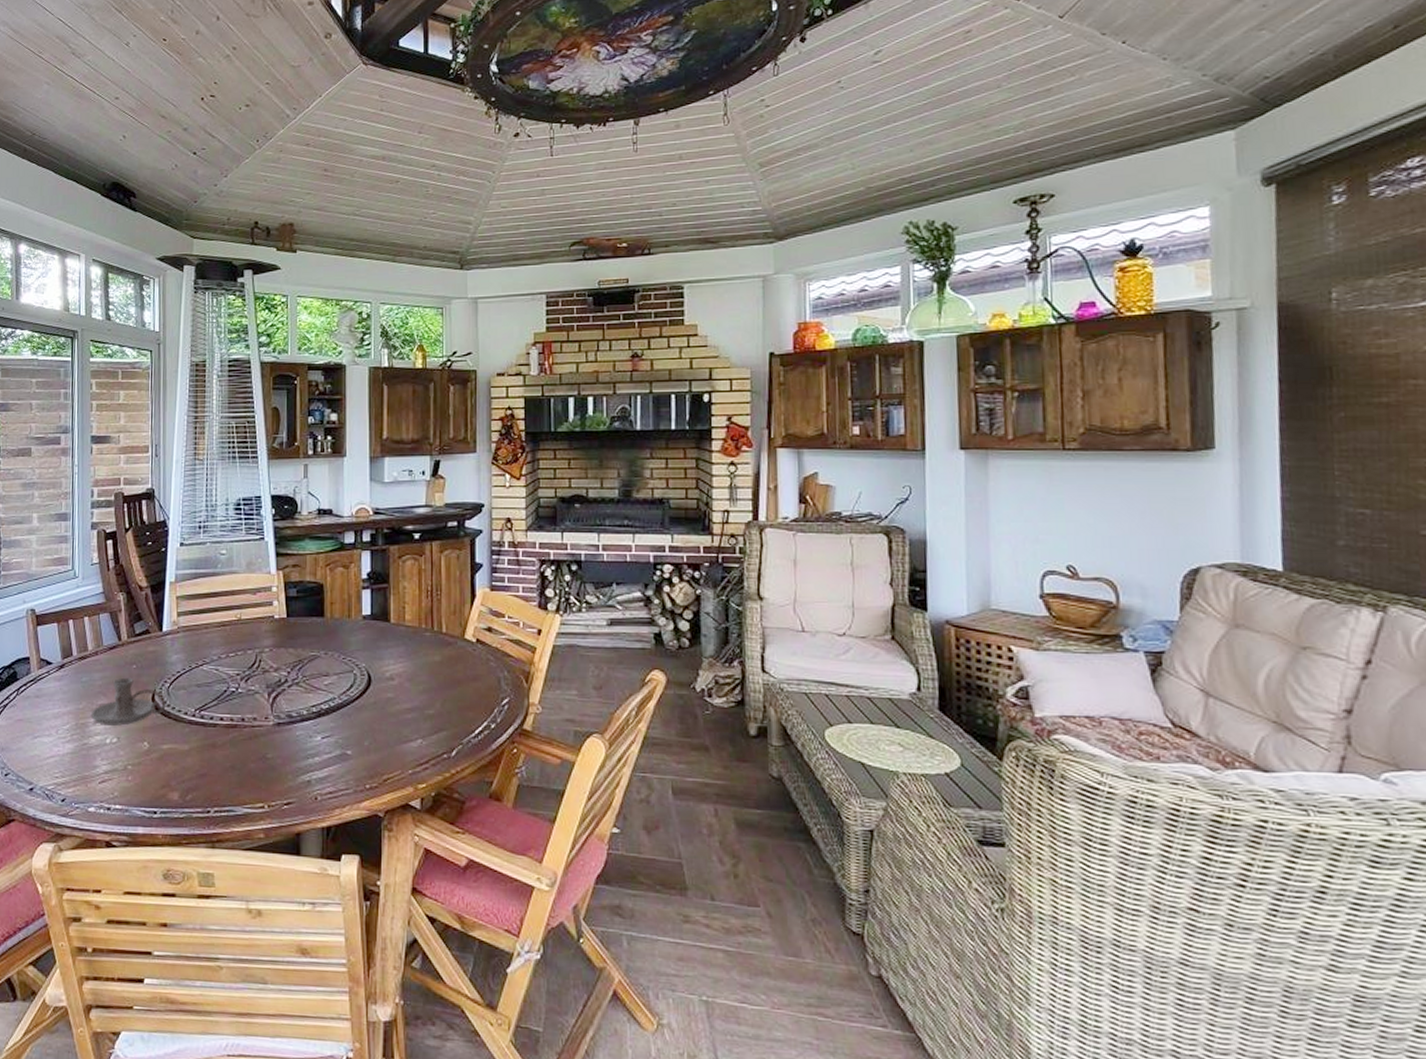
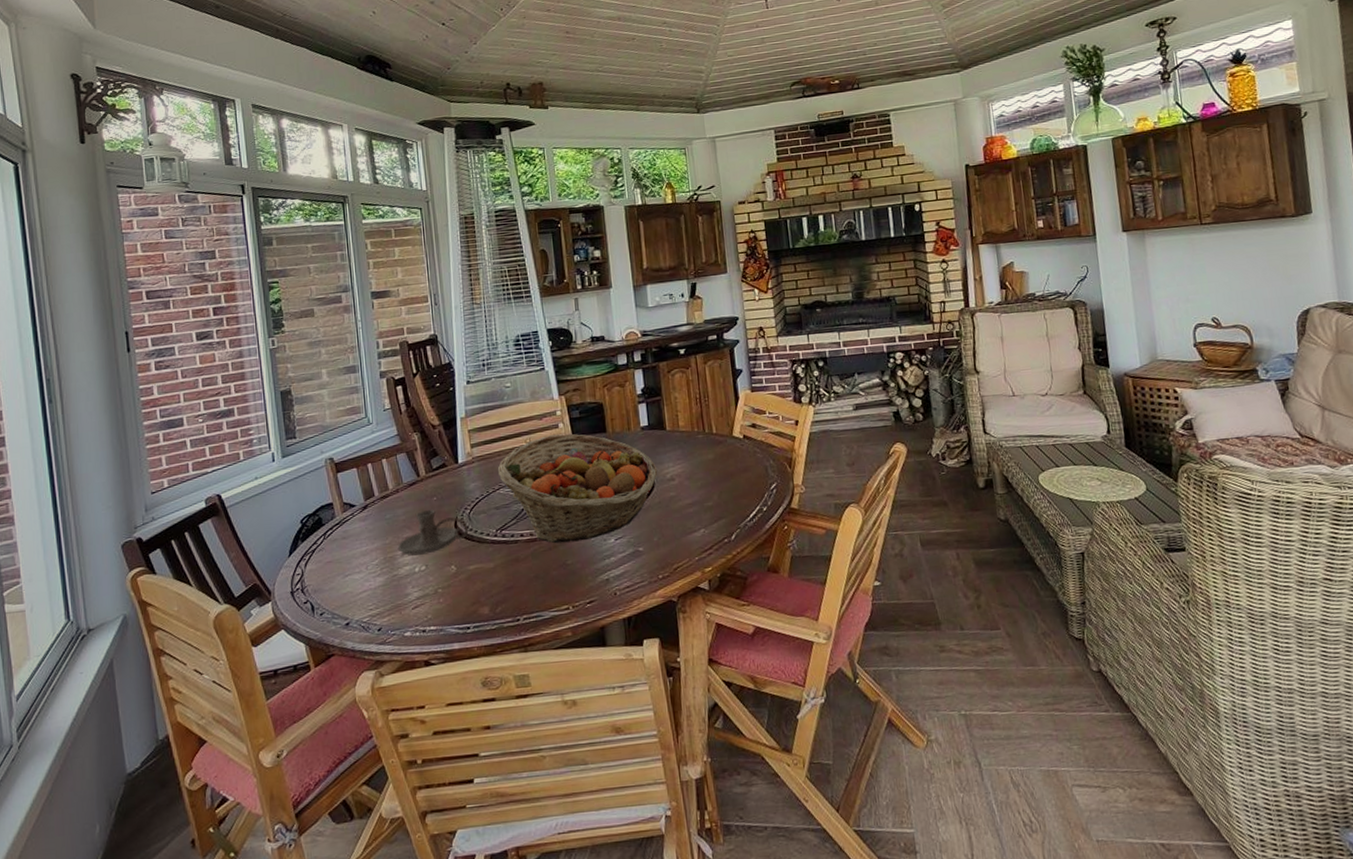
fruit basket: none [203,613,376,735] -> present [497,433,658,544]

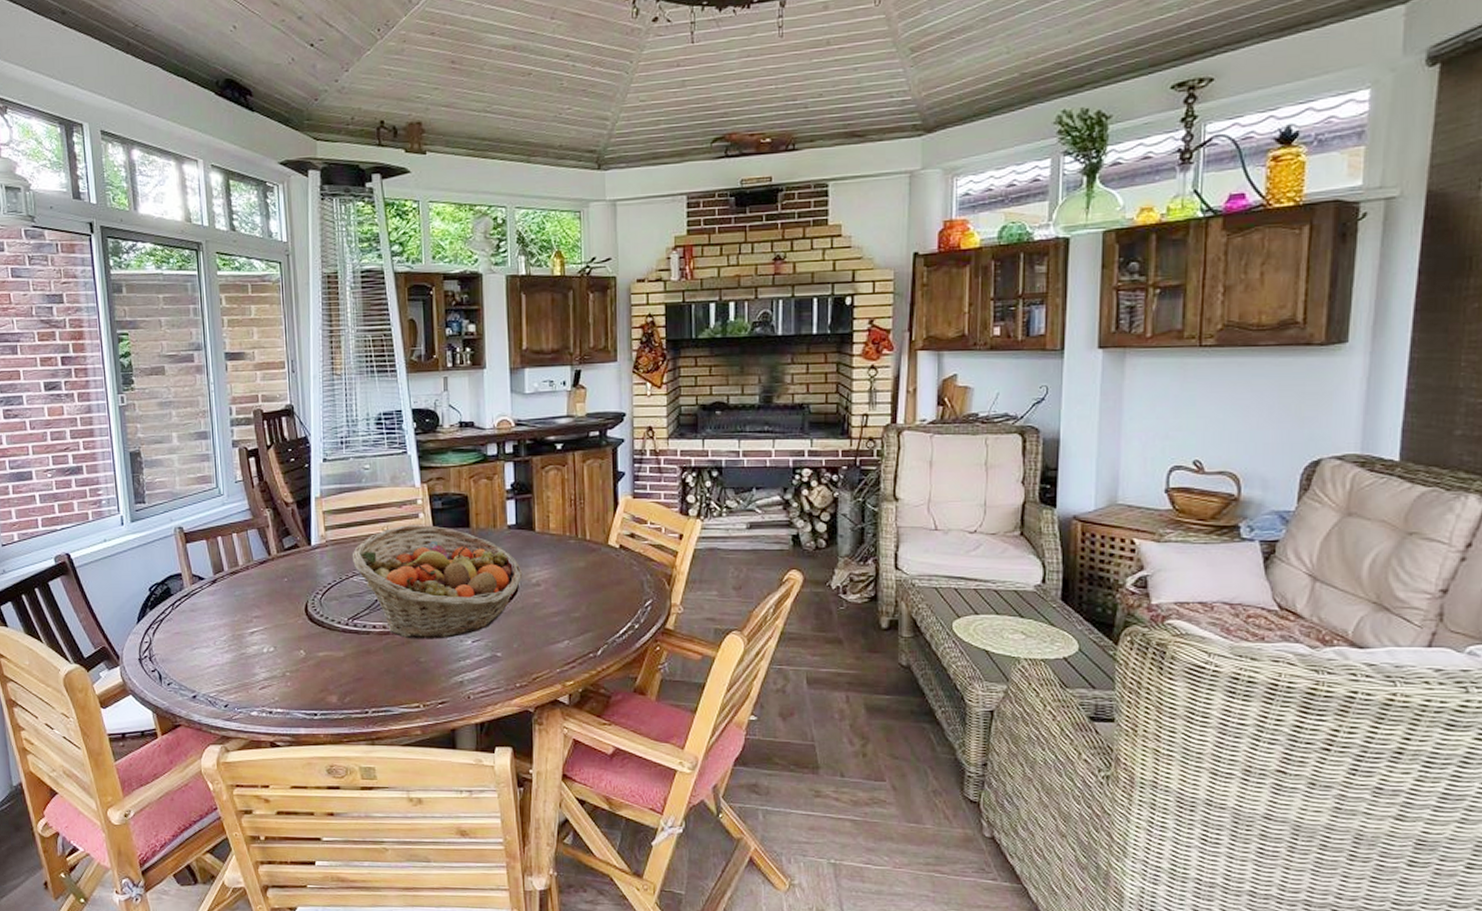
candle holder: present [398,509,469,556] -> none [247,590,320,636]

